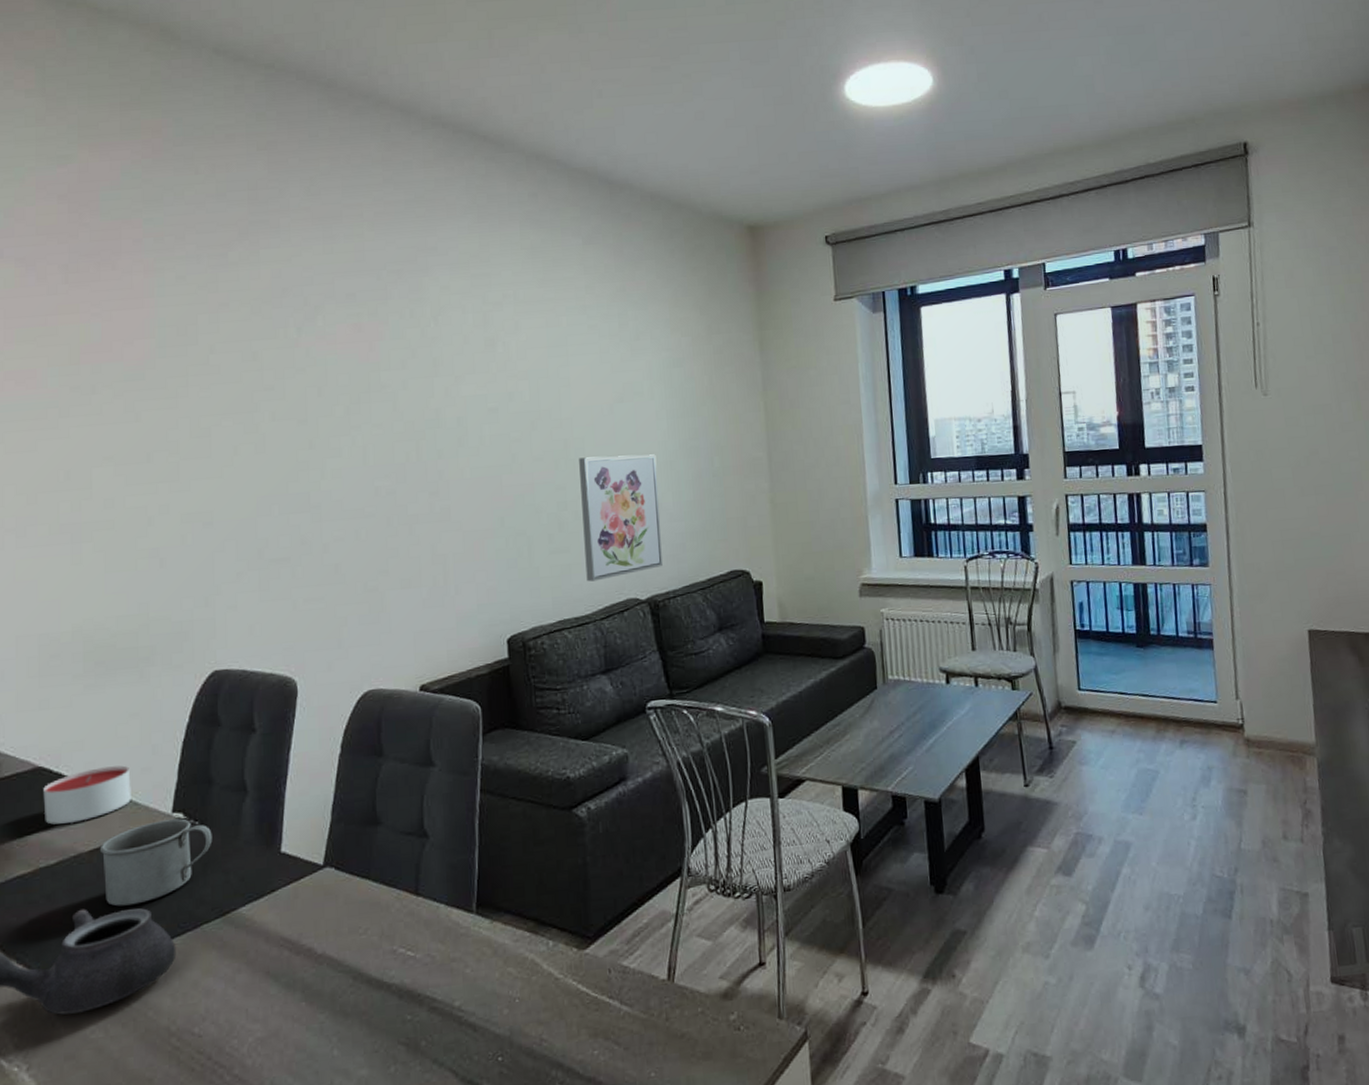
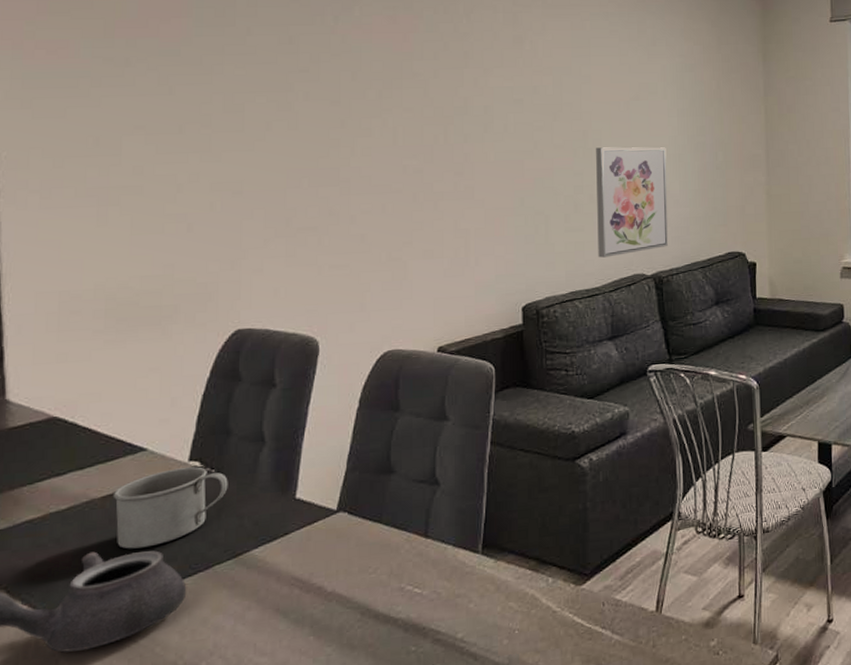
candle: present [43,765,131,825] -> none [56,416,148,472]

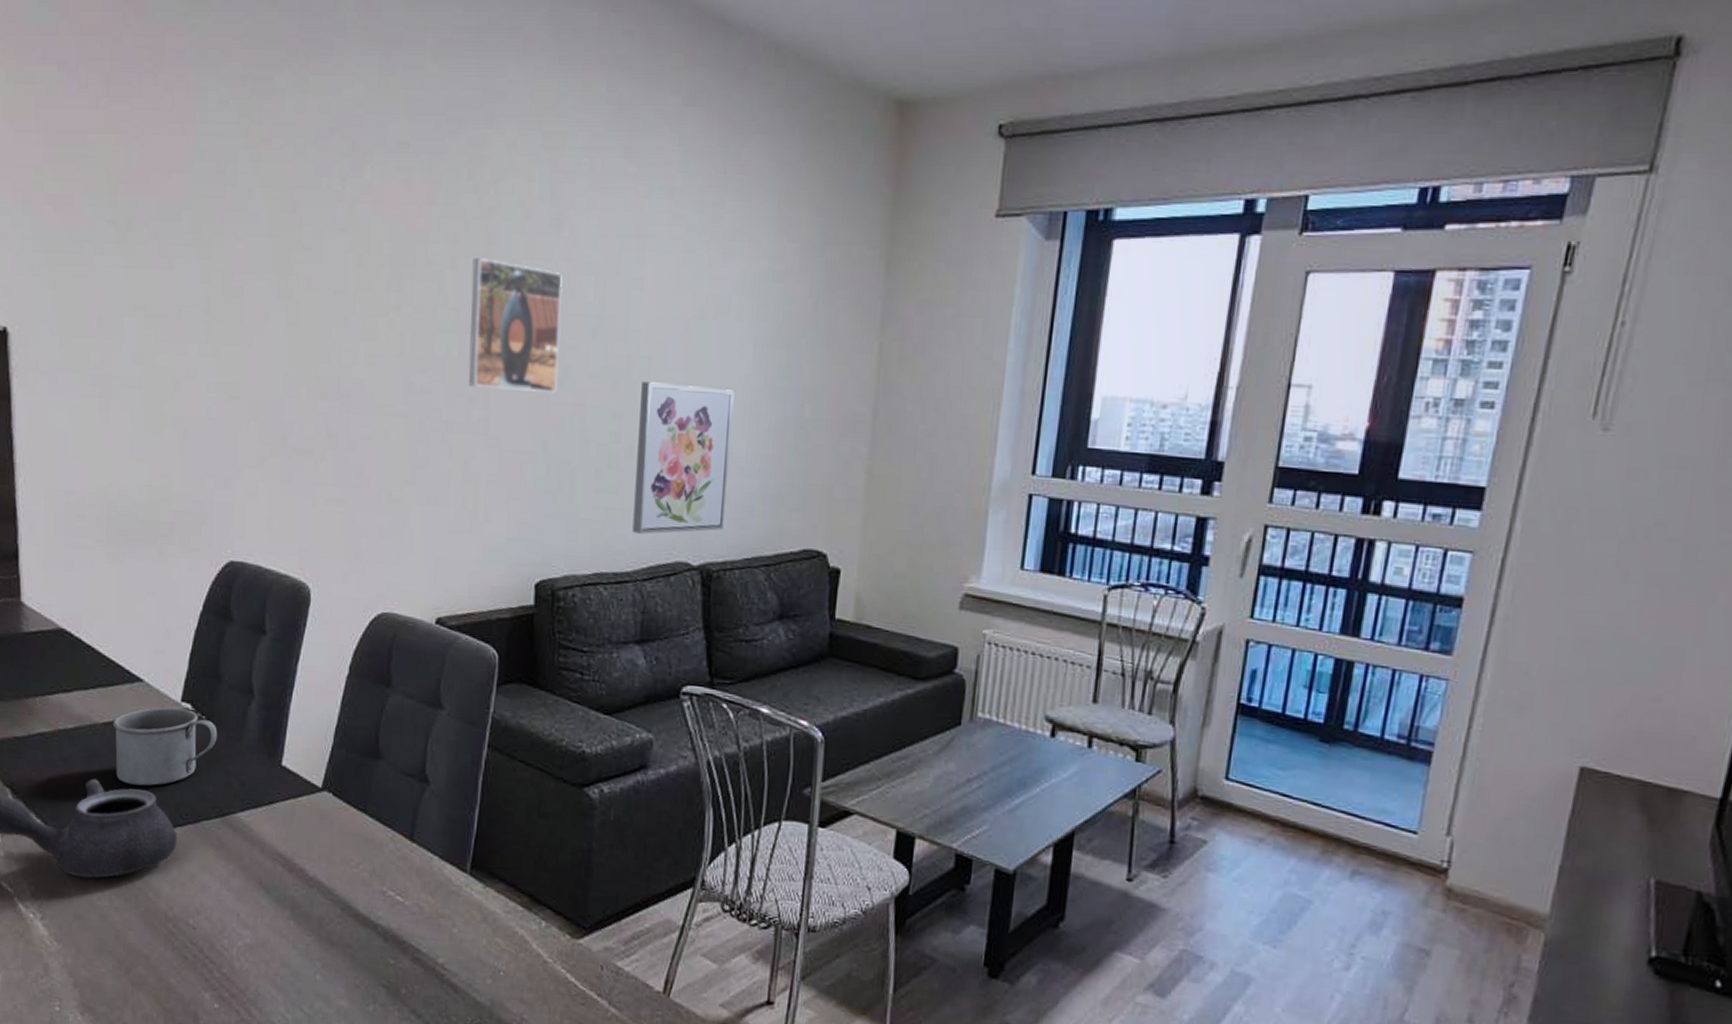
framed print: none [452,69,529,164] -> present [468,258,563,394]

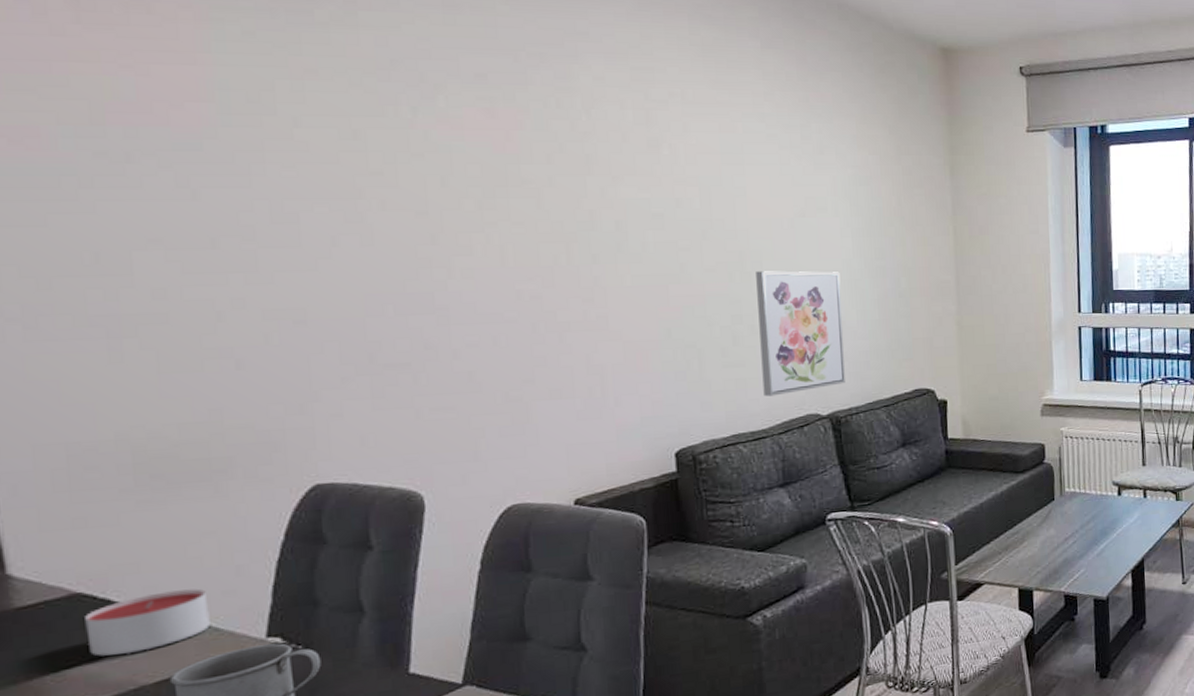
candle: none [64,640,145,692] -> present [85,588,210,657]
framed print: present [468,258,563,394] -> none [572,176,675,289]

